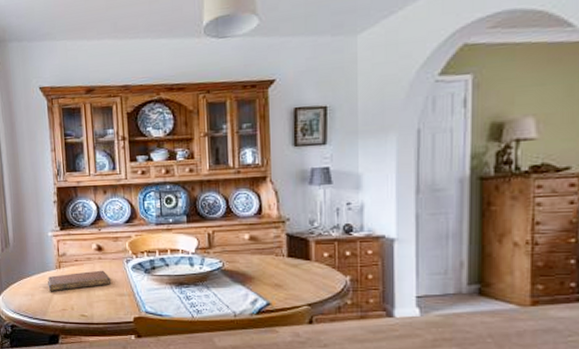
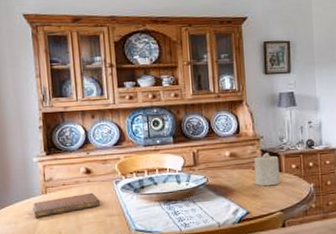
candle: none [277,237,309,276] -> present [254,152,280,187]

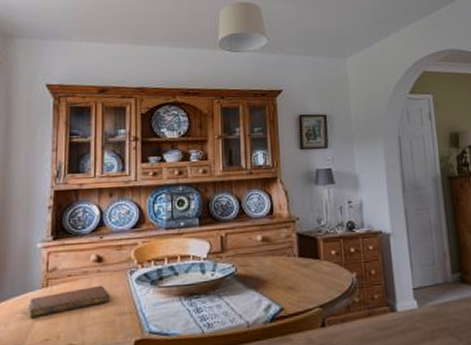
candle: present [254,152,280,187] -> none [289,236,319,277]

